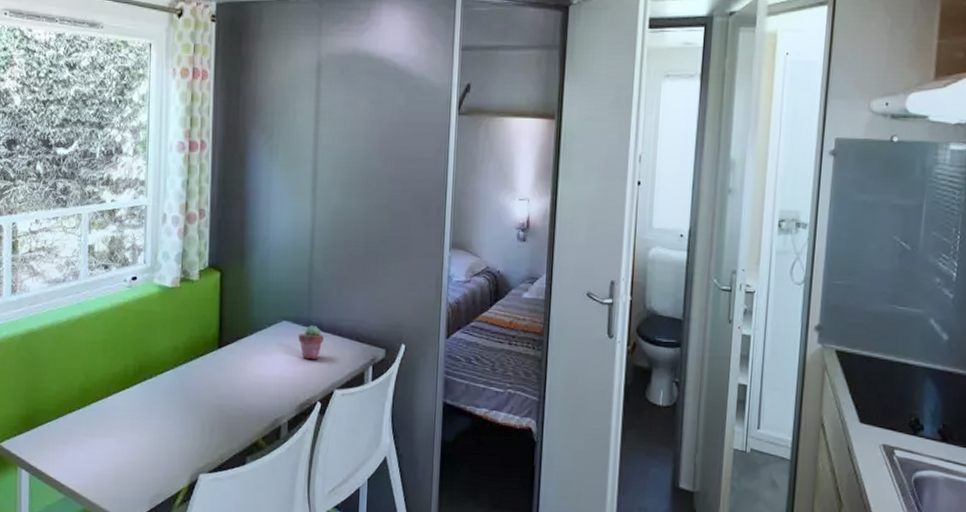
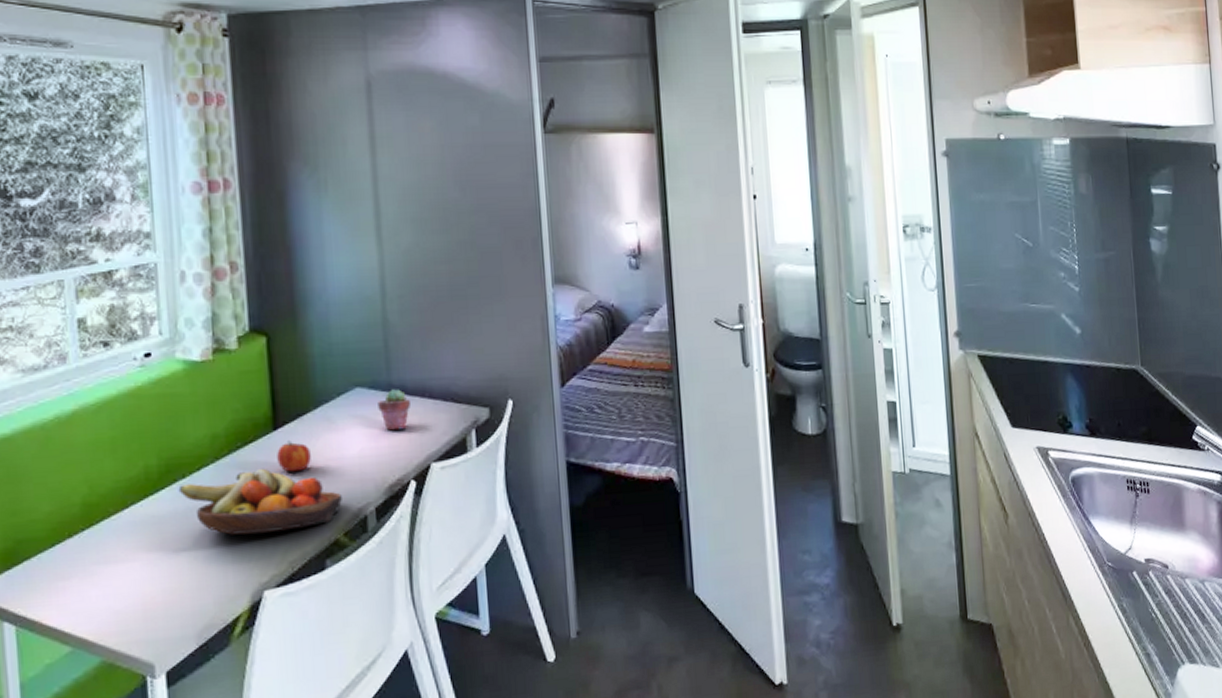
fruit bowl: none [146,377,264,430] -> present [178,468,342,535]
fruit: none [219,358,244,384] -> present [277,441,311,472]

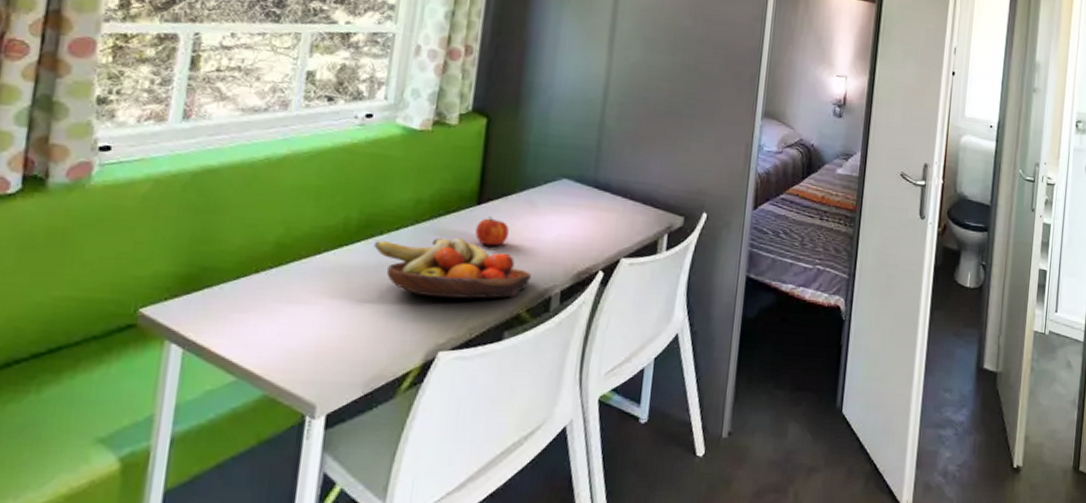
potted succulent: present [378,389,410,430] -> none [580,186,612,223]

